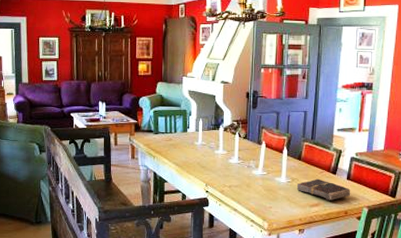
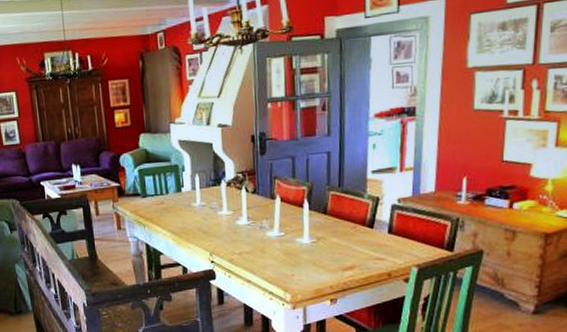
book: present [296,178,351,201] -> none [323,235,395,261]

